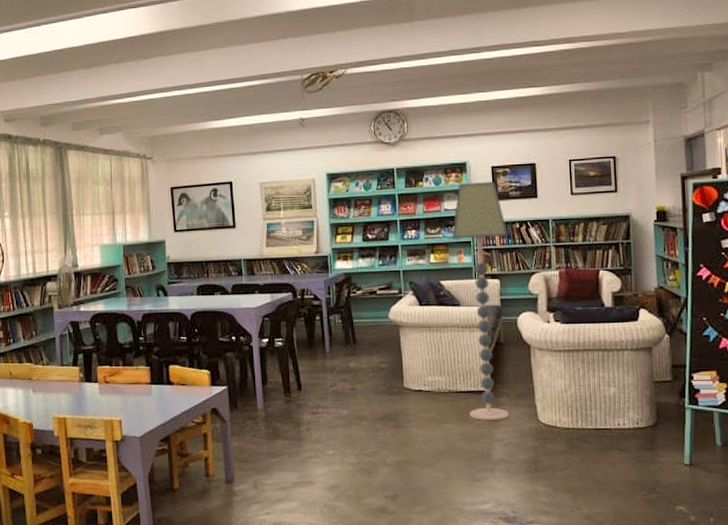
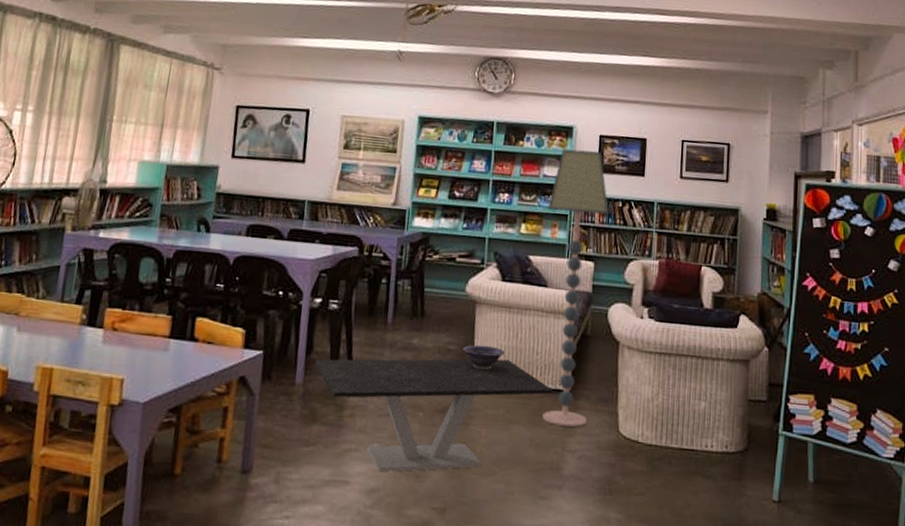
coffee table: none [270,371,476,472] -> present [314,359,553,472]
decorative bowl: none [392,361,430,381] -> present [462,344,505,370]

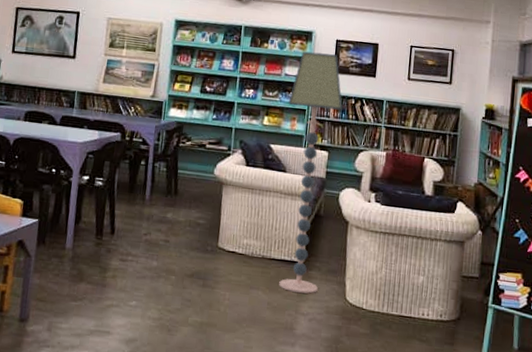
coffee table: present [314,359,553,472] -> none [82,228,289,325]
decorative bowl: present [462,344,505,370] -> none [210,220,247,242]

